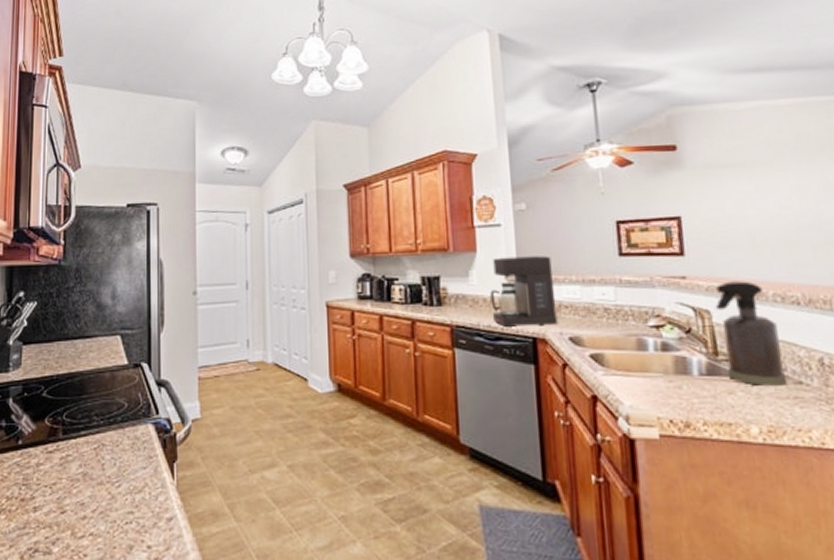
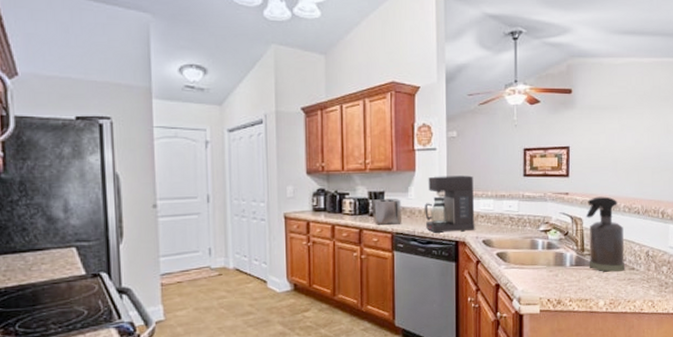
toaster: none [427,285,462,318] -> present [373,199,401,226]

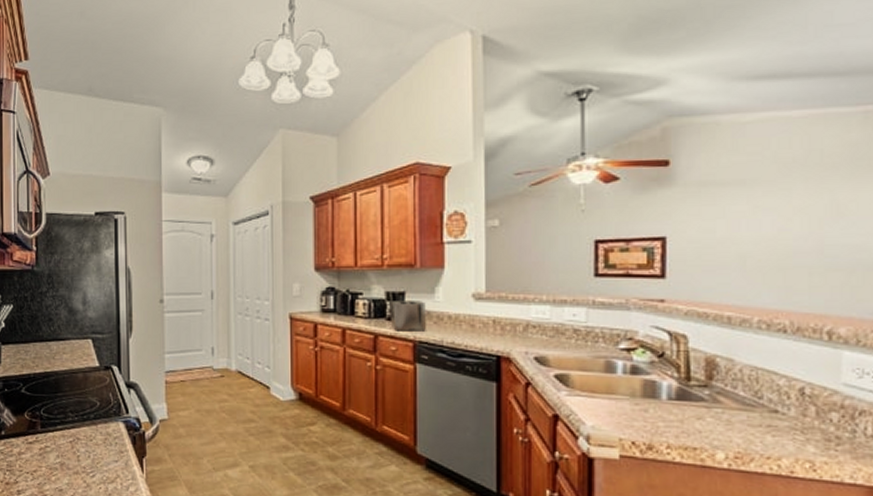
coffee maker: present [425,175,475,233] -> none [456,274,524,345]
spray bottle: present [585,196,626,273] -> none [692,306,762,415]

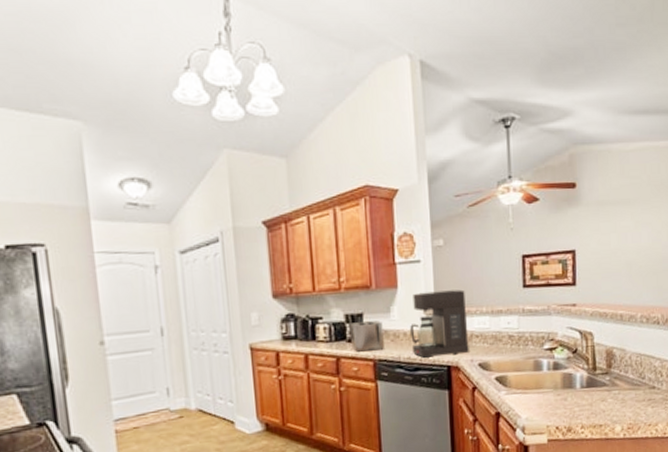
coffee maker: none [456,274,524,345] -> present [410,289,469,358]

